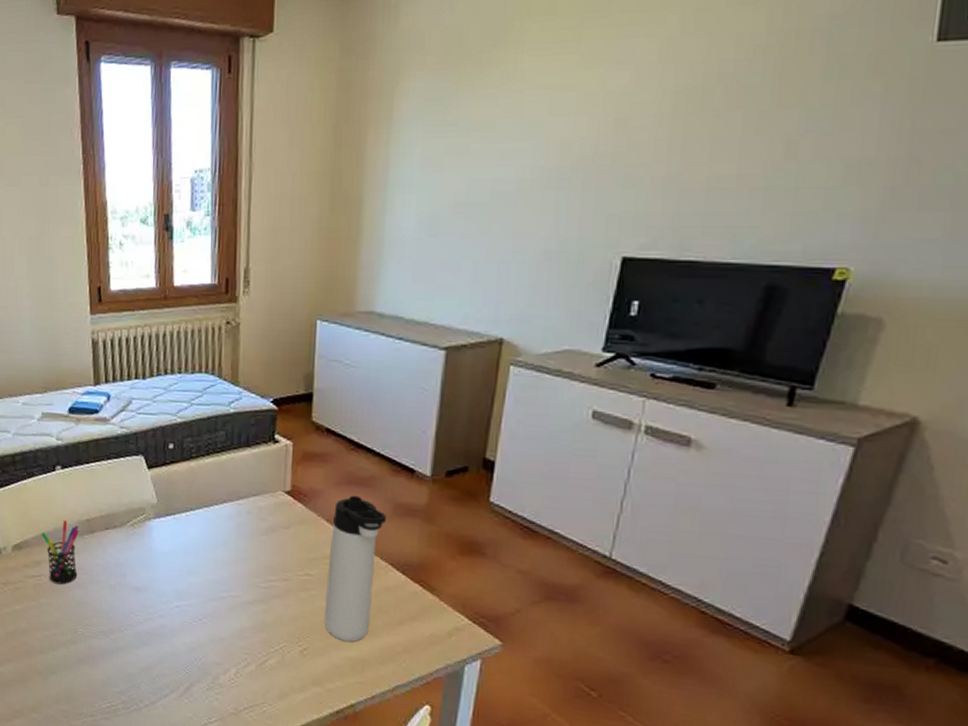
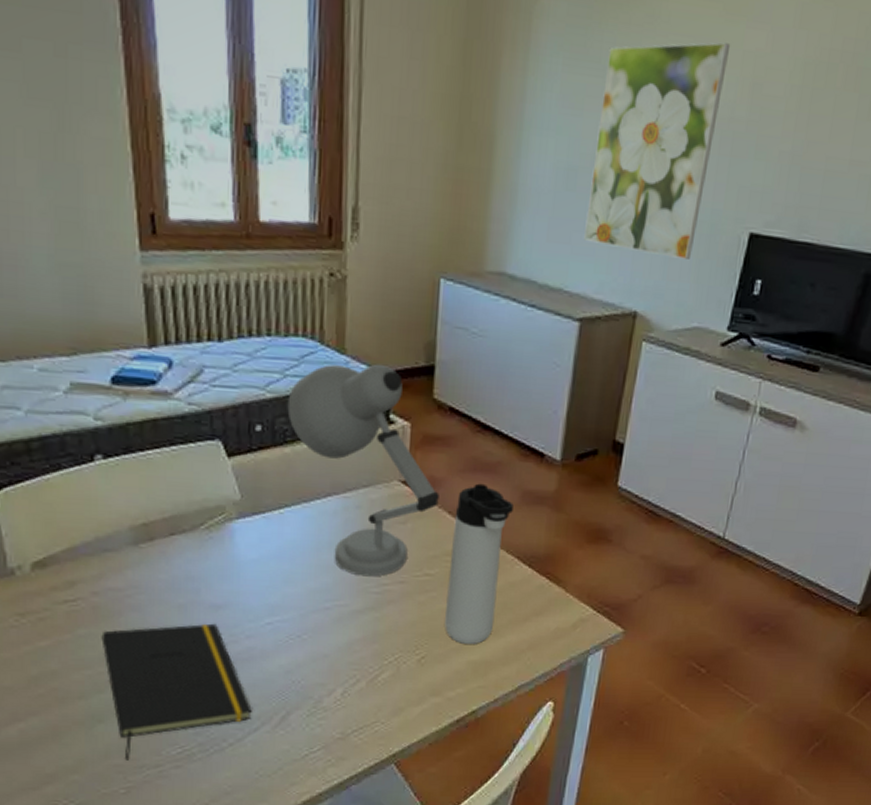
pen holder: present [40,519,80,585] -> none [74,525,134,609]
notepad: none [56,601,163,708] -> present [101,623,252,761]
desk lamp: none [193,393,318,573] -> present [287,364,439,577]
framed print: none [447,88,591,287] -> present [584,42,731,259]

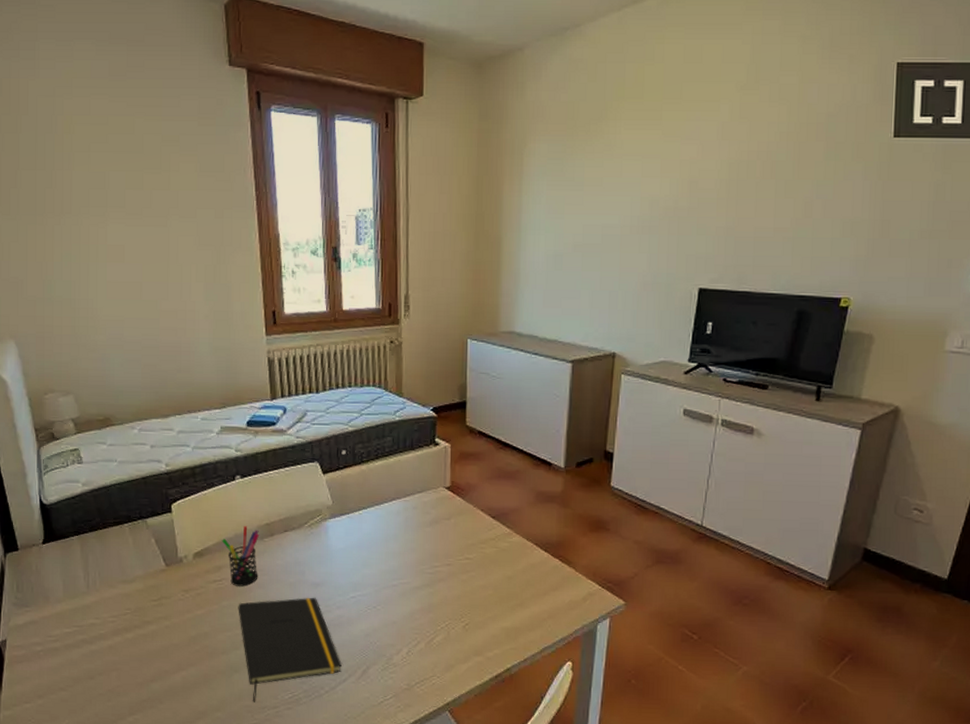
pen holder: none [74,525,134,609] -> present [221,525,260,587]
desk lamp: present [287,364,439,577] -> none [363,402,474,561]
thermos bottle: present [445,483,513,645] -> none [482,487,530,615]
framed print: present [584,42,731,259] -> none [571,157,670,311]

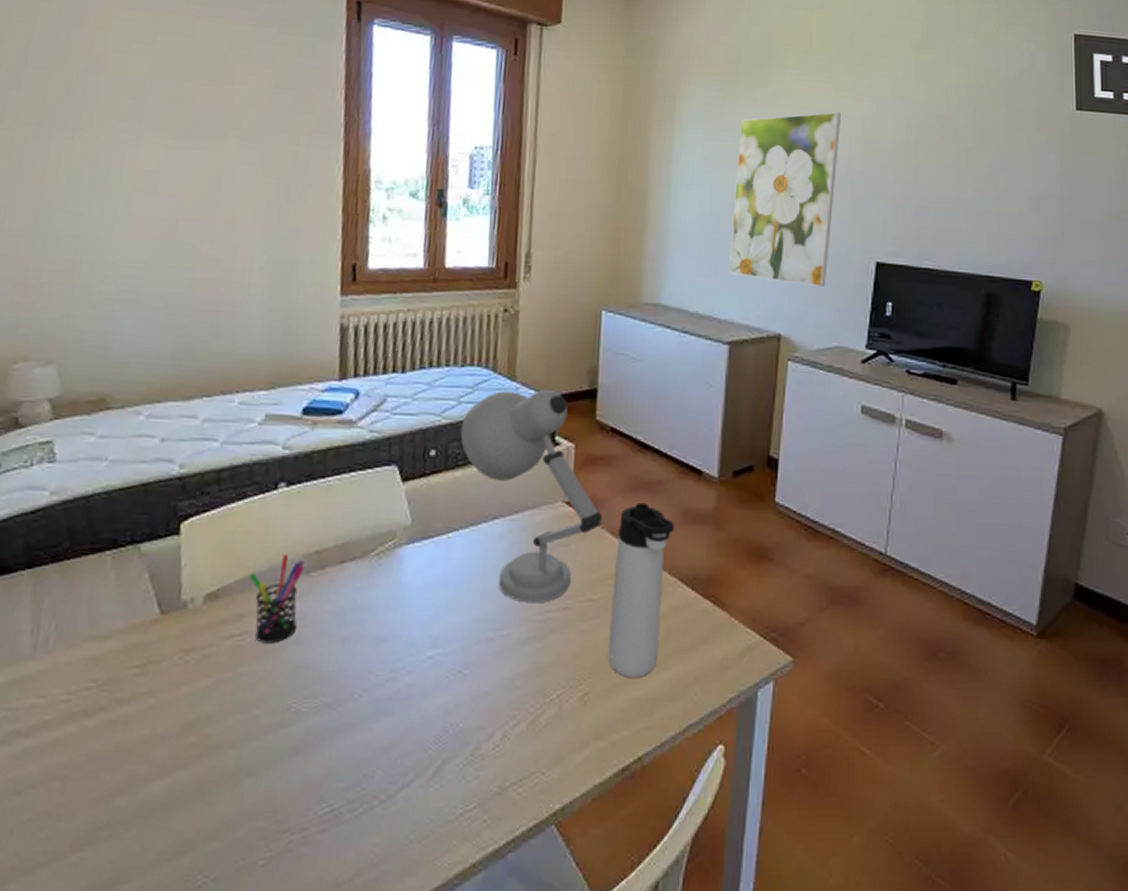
notepad: present [238,597,342,702] -> none [261,658,407,823]
desk lamp: none [363,402,474,561] -> present [460,389,602,603]
thermos bottle: none [482,487,530,615] -> present [608,502,674,679]
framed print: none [571,157,670,311] -> present [729,112,842,287]

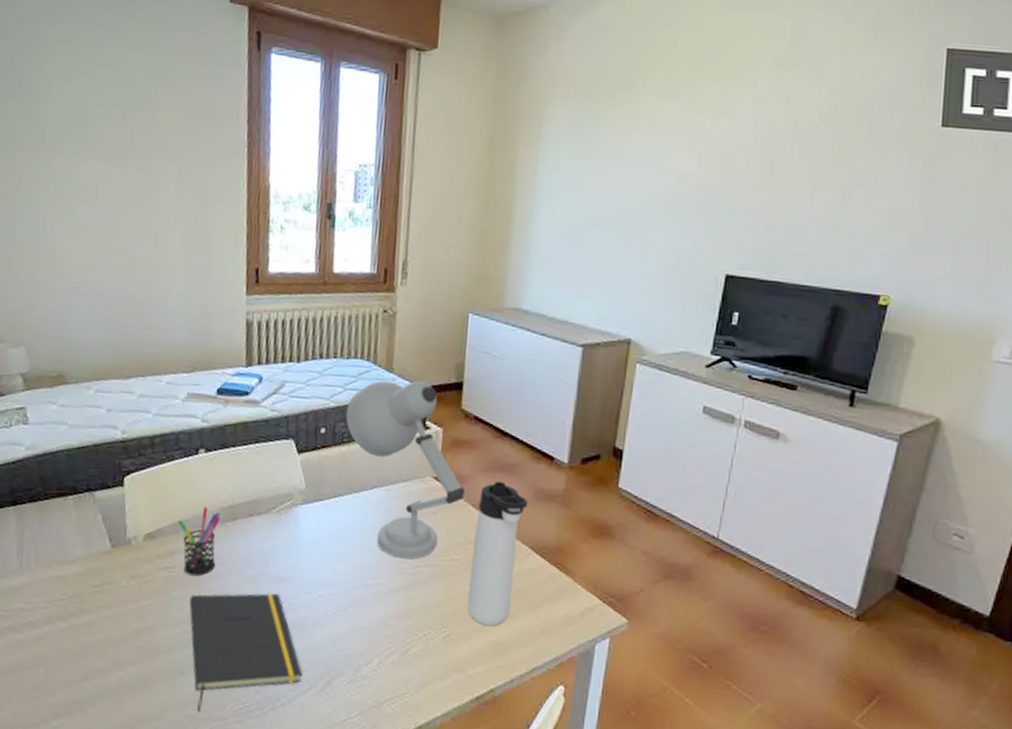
notepad: none [261,658,407,823] -> present [189,593,302,712]
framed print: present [729,112,842,287] -> none [585,130,701,296]

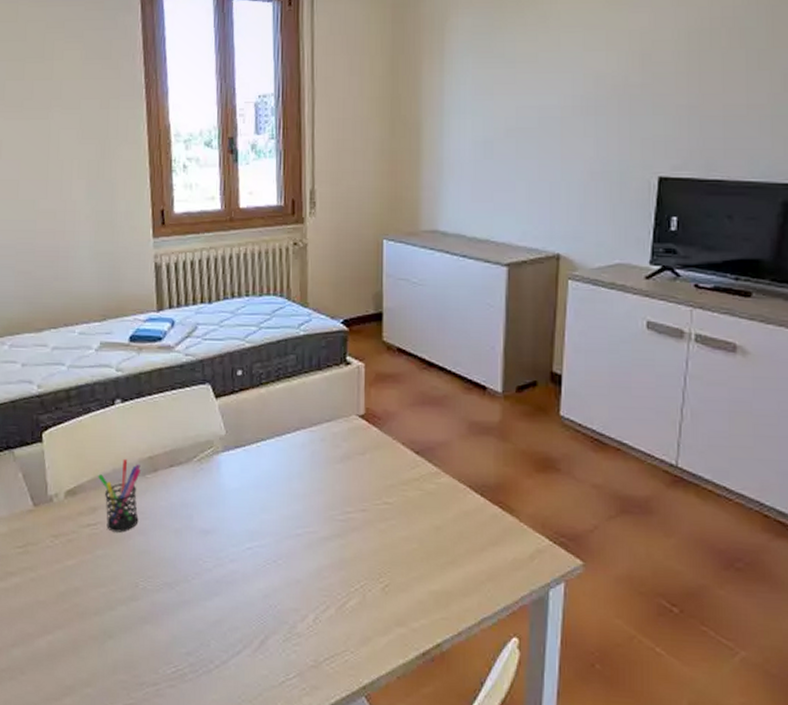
notepad: present [189,593,302,712] -> none [114,547,235,677]
desk lamp: present [346,380,465,559] -> none [262,314,393,505]
thermos bottle: present [467,481,528,627] -> none [405,416,461,575]

